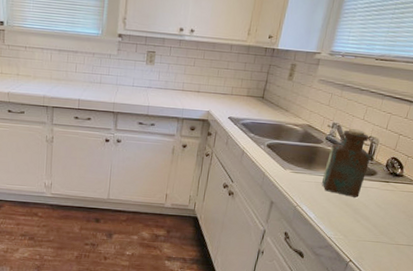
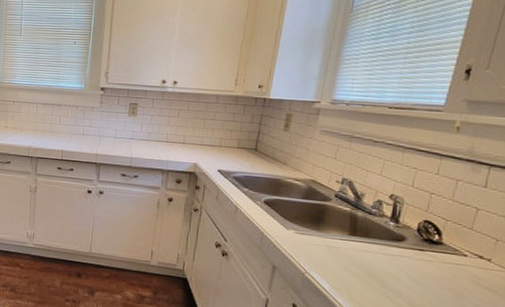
bottle: present [322,129,371,198] -> none [335,185,396,267]

